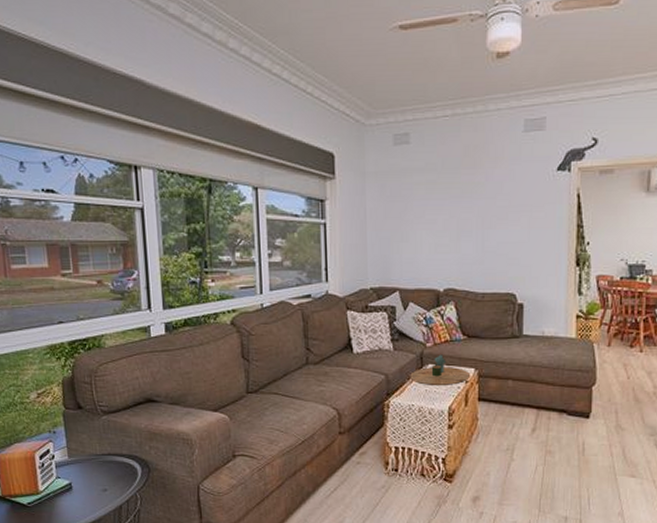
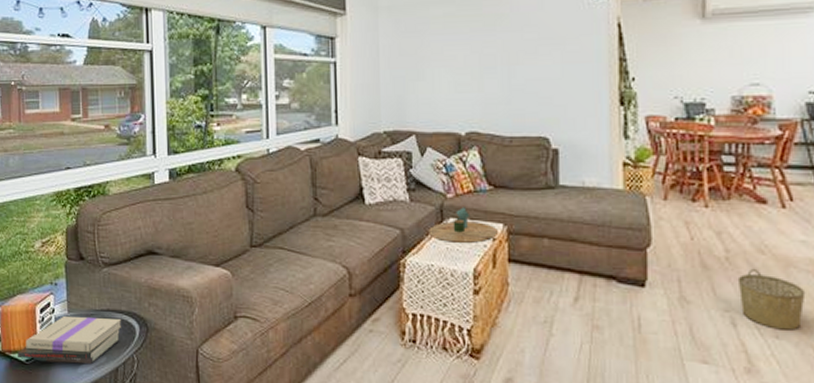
books: none [18,461,124,504] -> present [18,315,122,365]

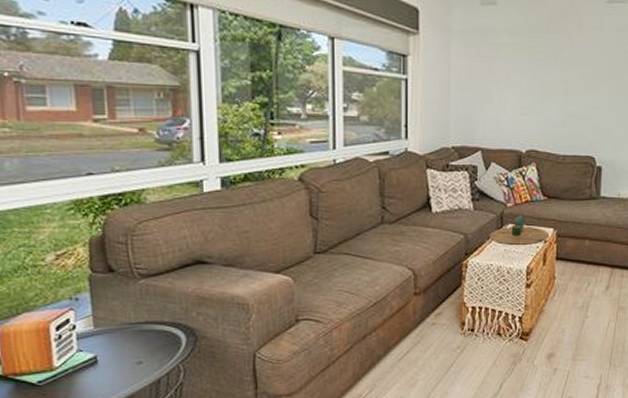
books: present [18,315,122,365] -> none [26,330,165,382]

